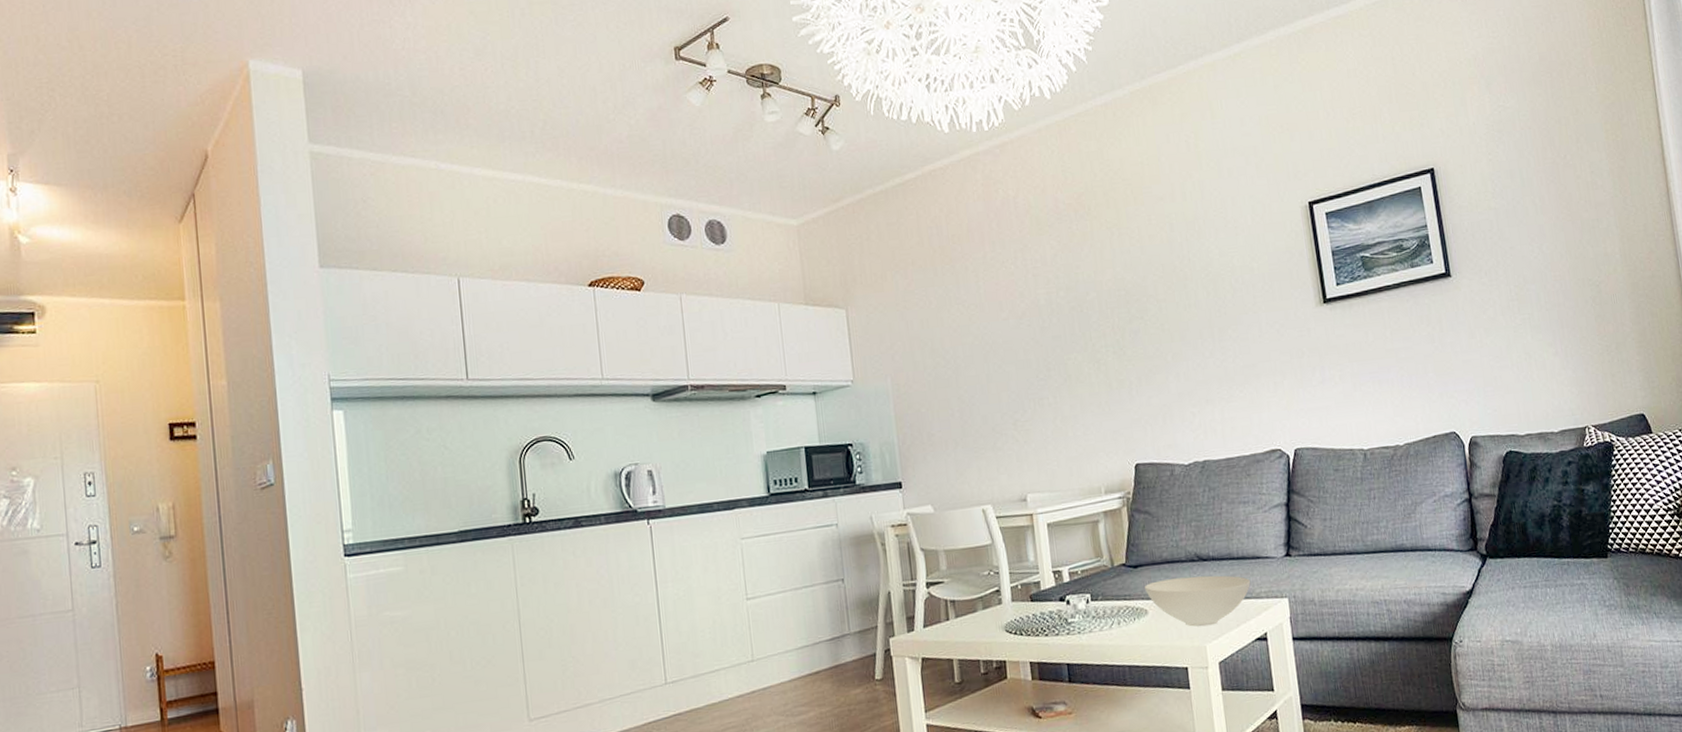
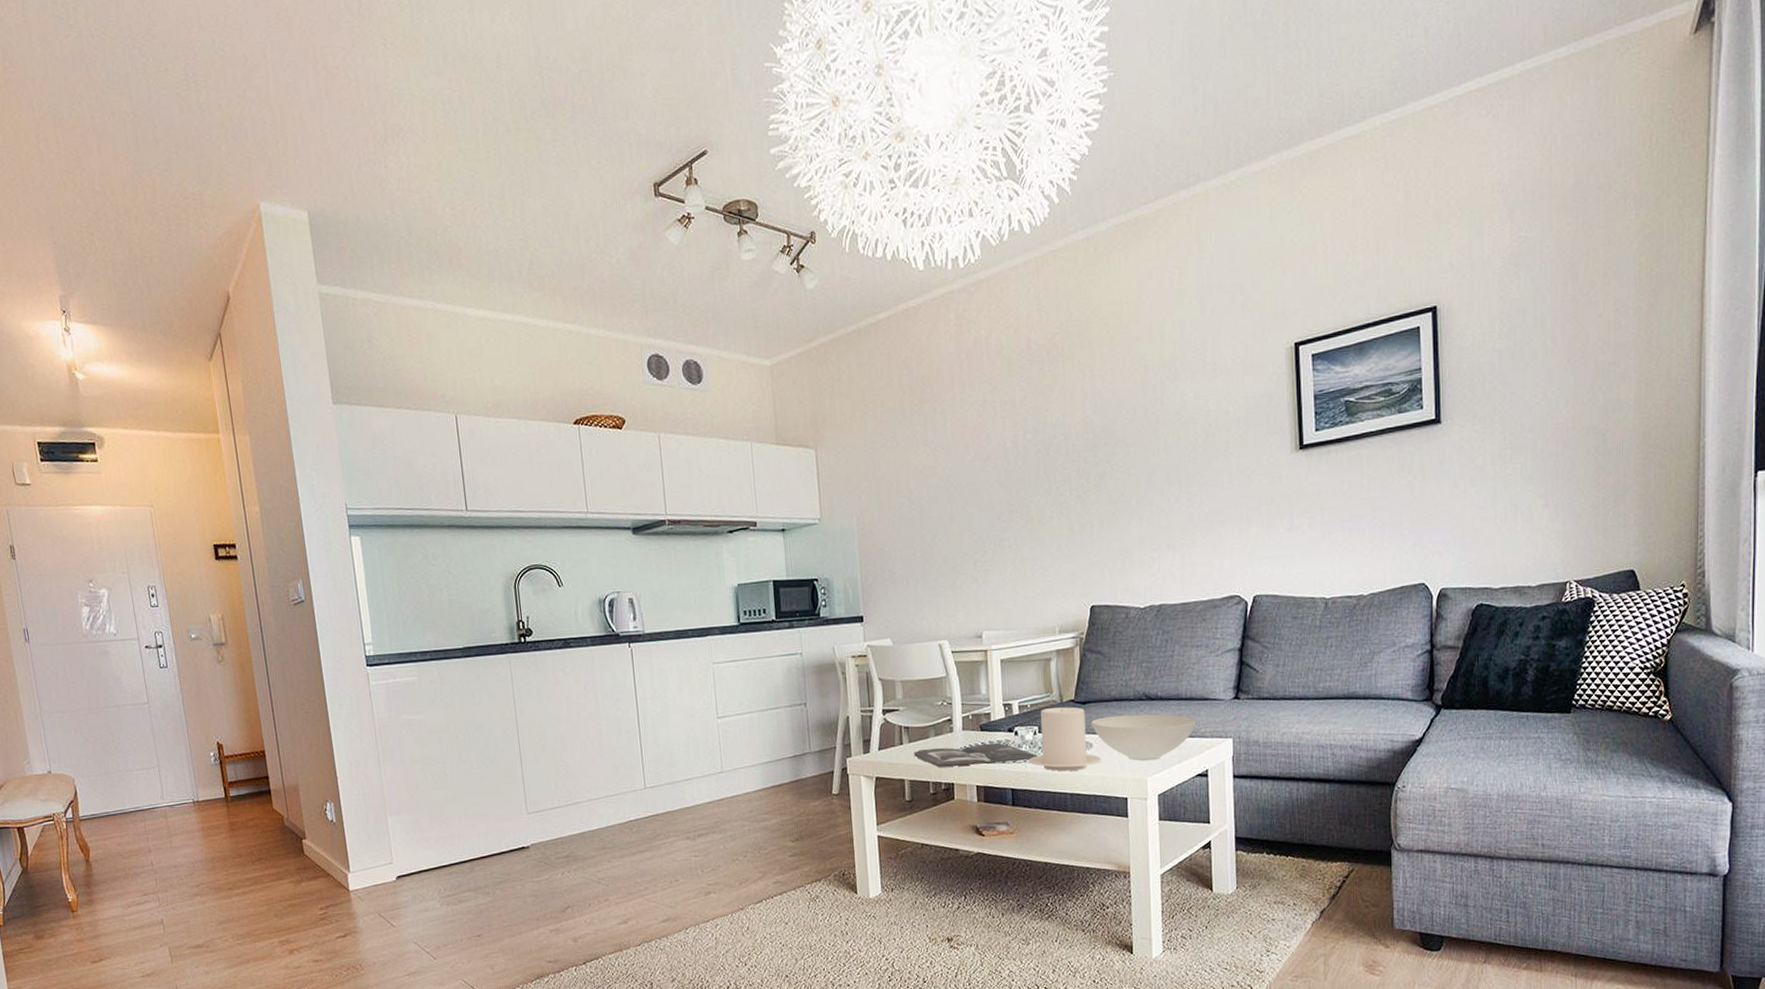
magazine: none [961,614,1092,644] -> present [914,743,1037,768]
candle: none [1082,571,1159,642] -> present [1028,706,1102,772]

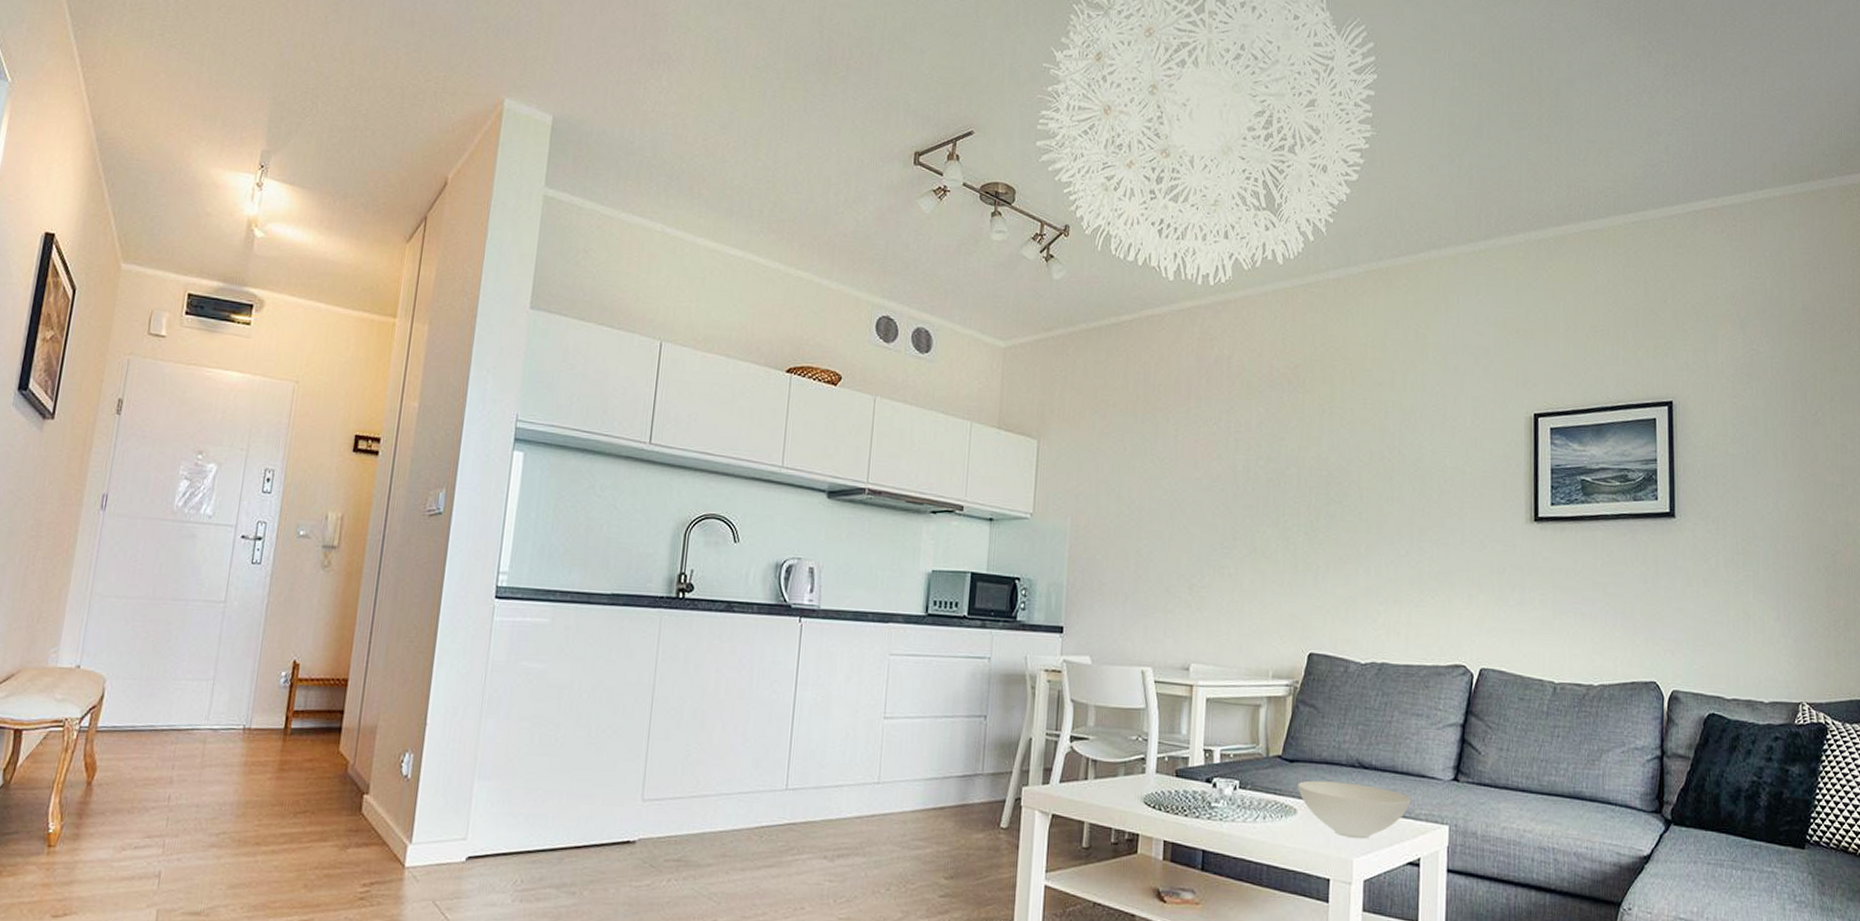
magazine: present [914,743,1037,768] -> none [1098,788,1235,819]
candle: present [1028,706,1102,772] -> none [1224,761,1306,839]

